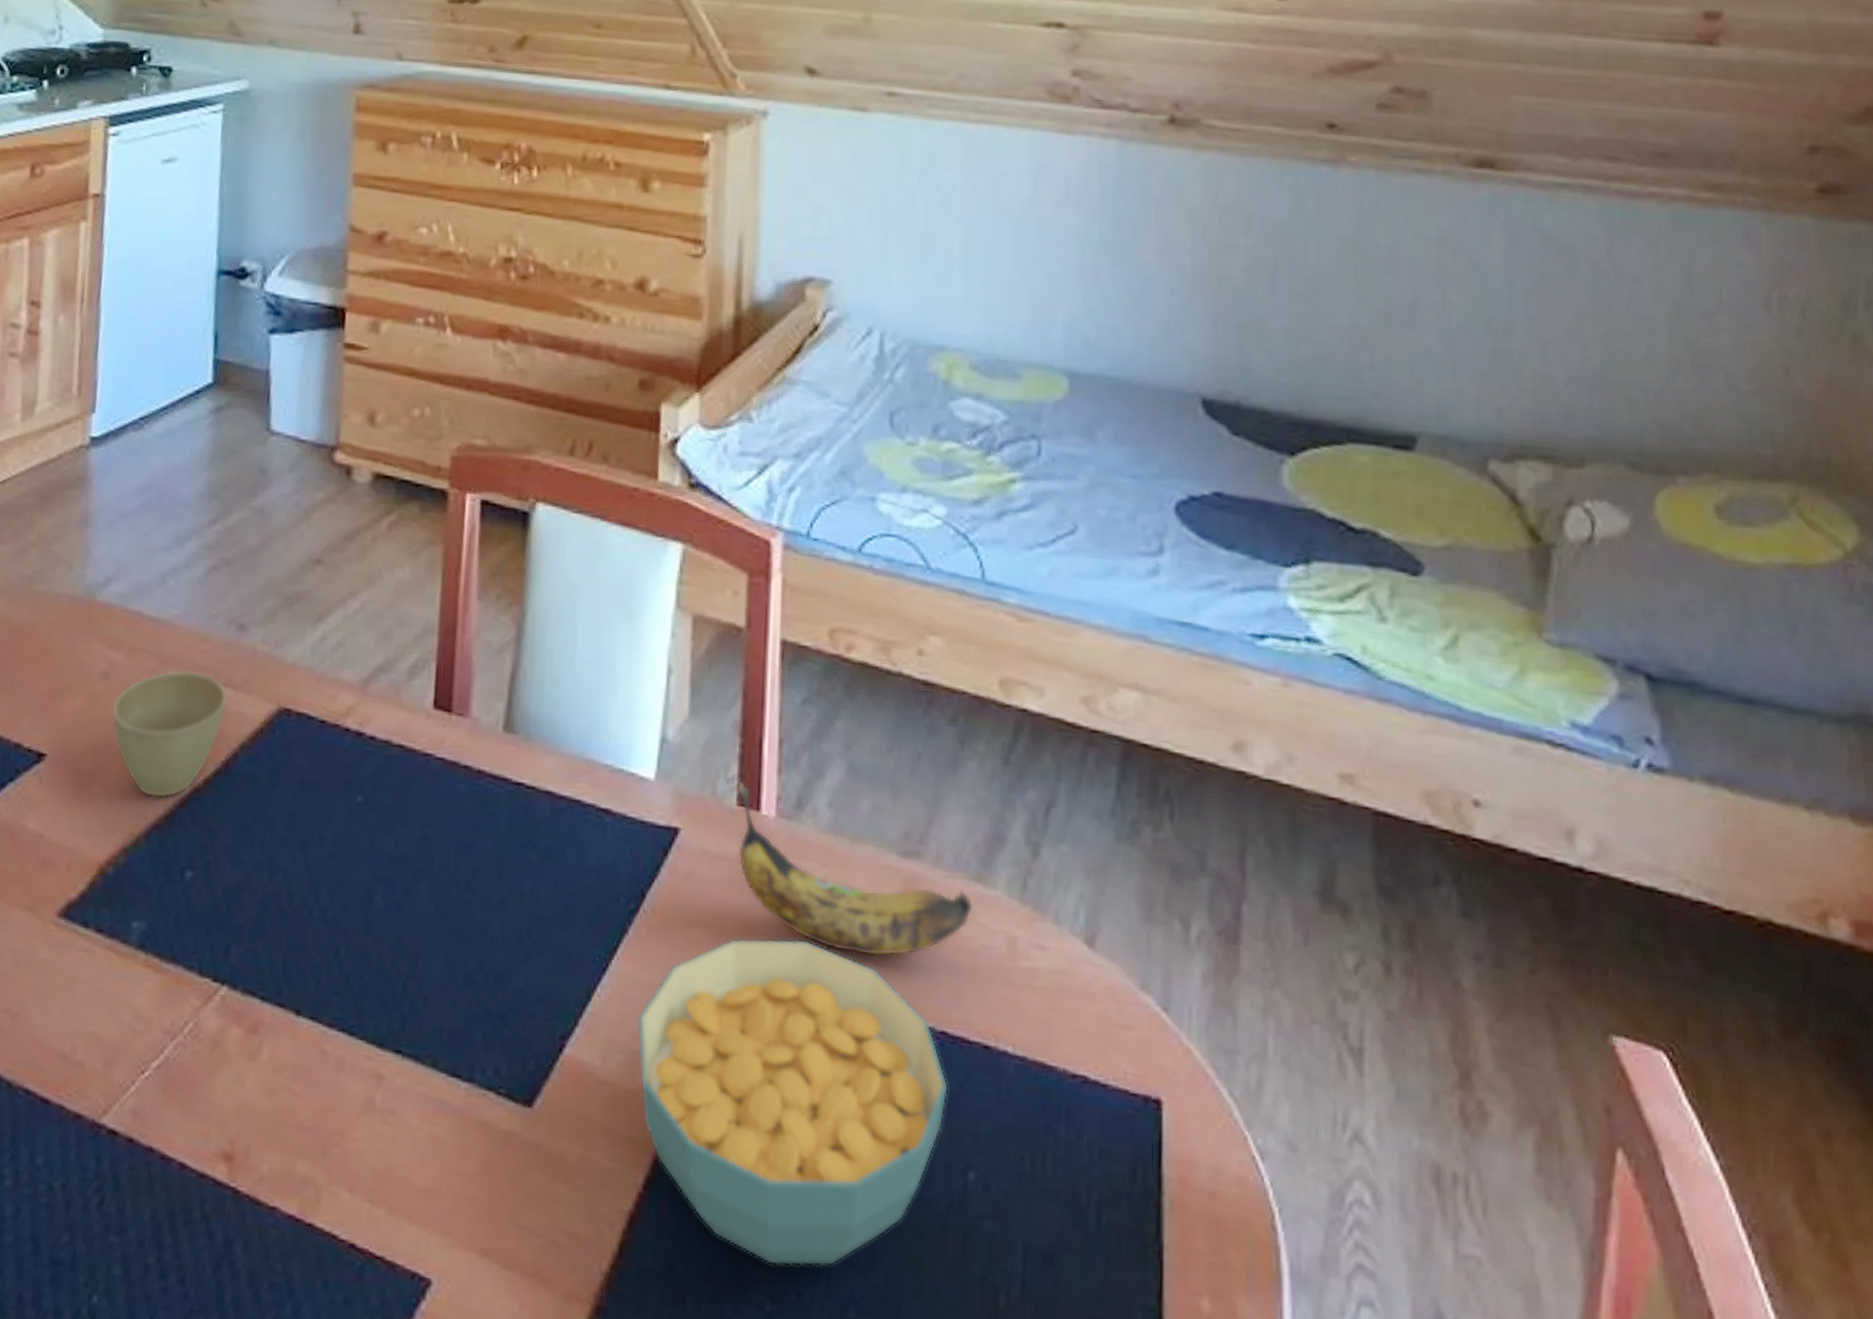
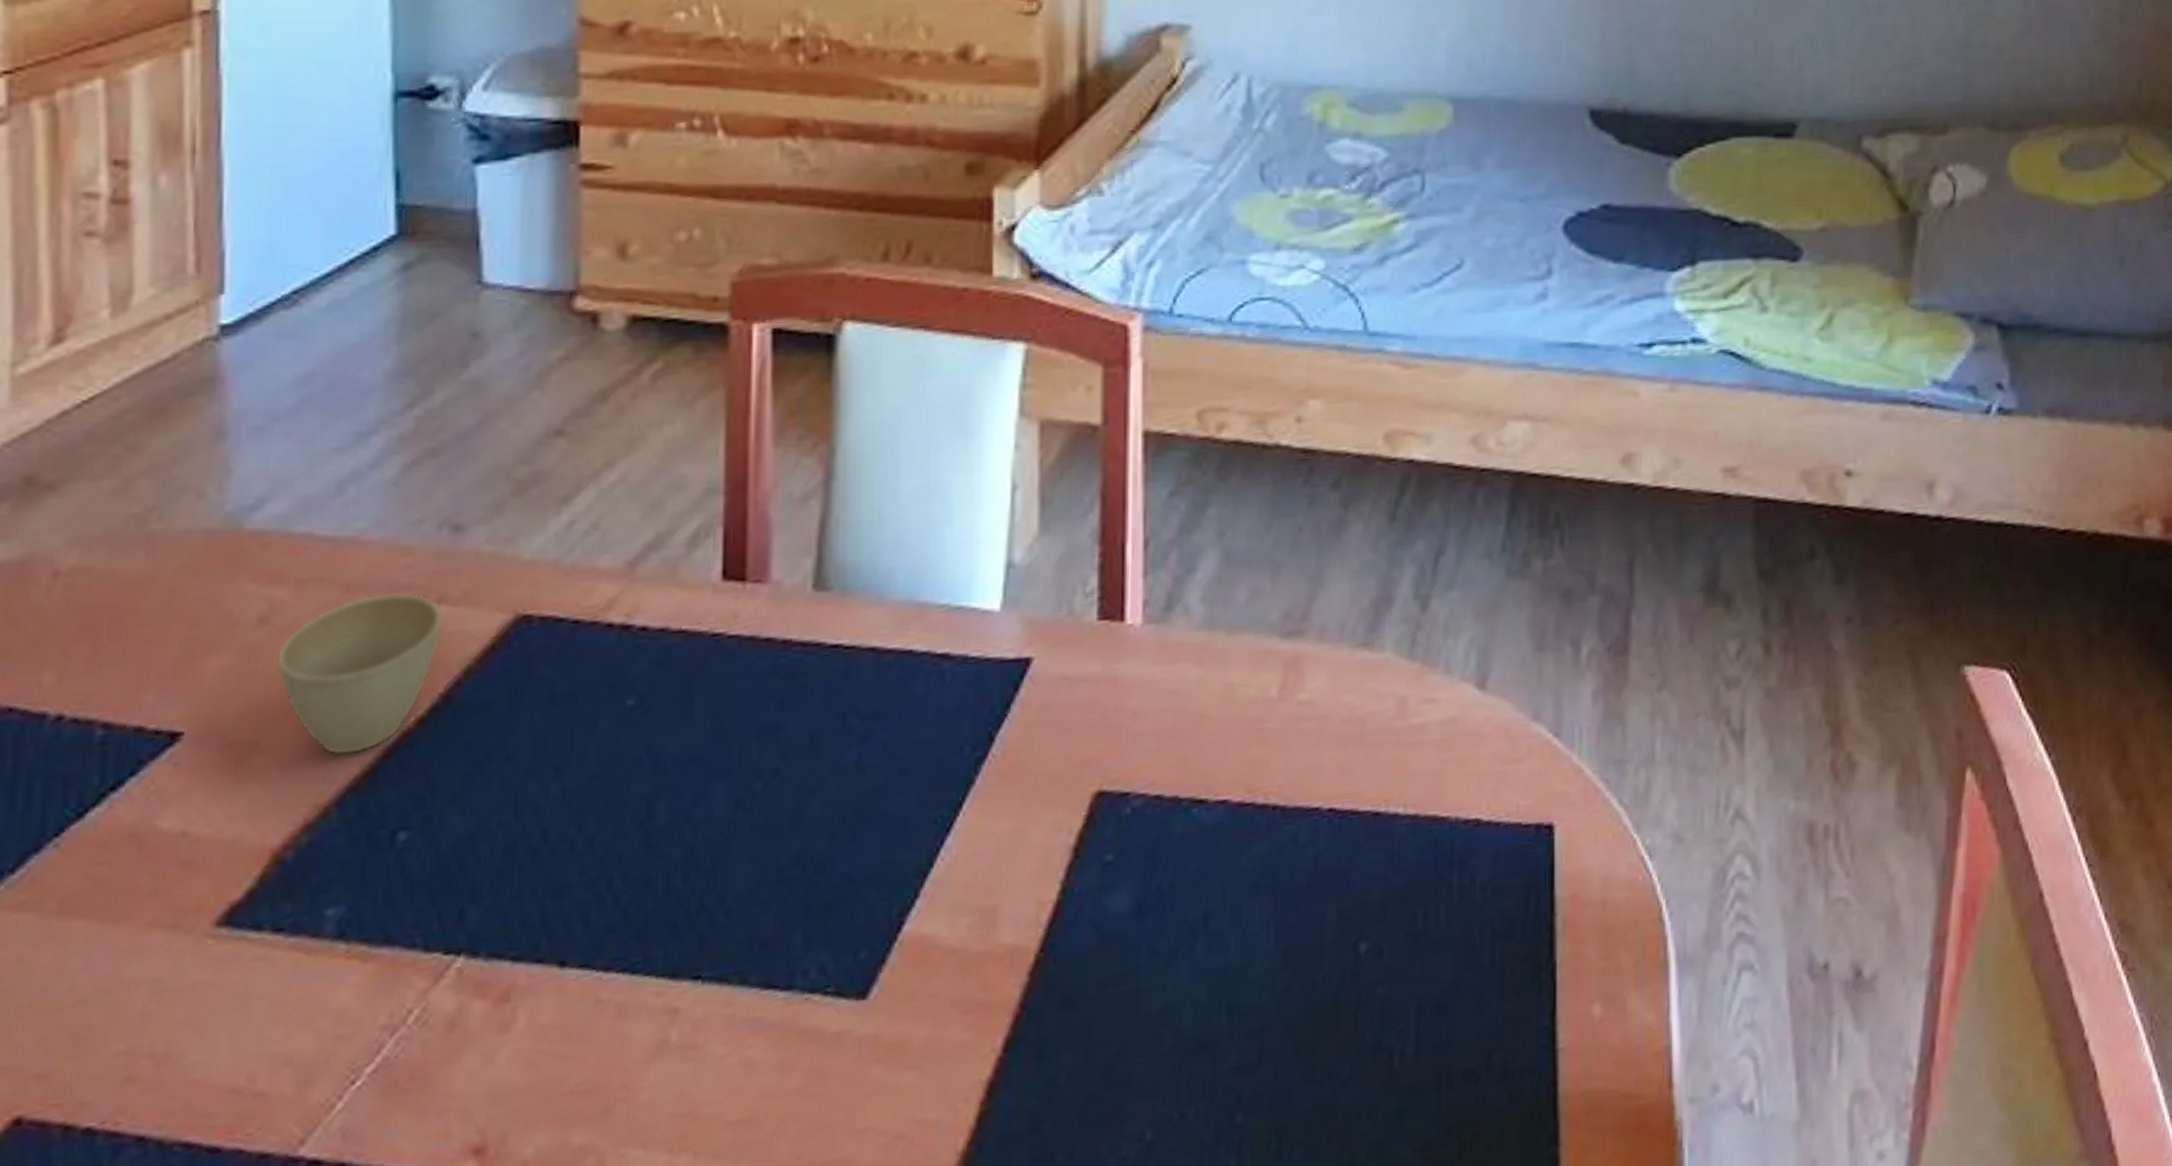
cereal bowl: present [636,937,949,1266] -> none [988,746,1338,1093]
banana: present [736,782,973,957] -> none [1096,593,1360,751]

